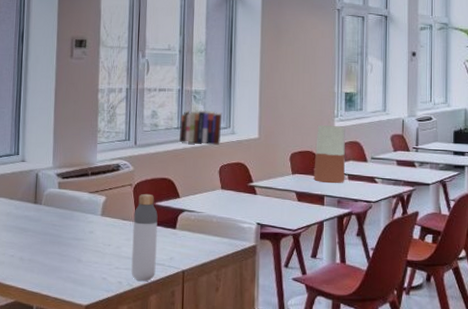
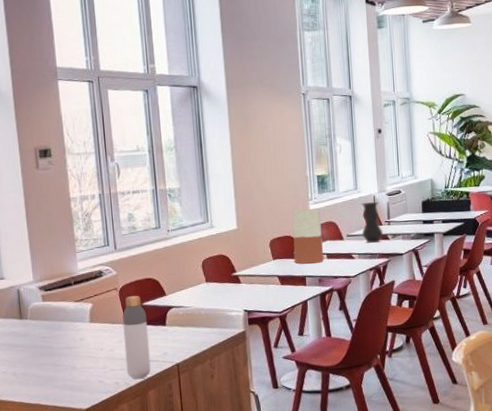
books: present [179,109,222,146] -> none [157,207,200,242]
vase: none [387,126,410,169] -> present [361,202,383,244]

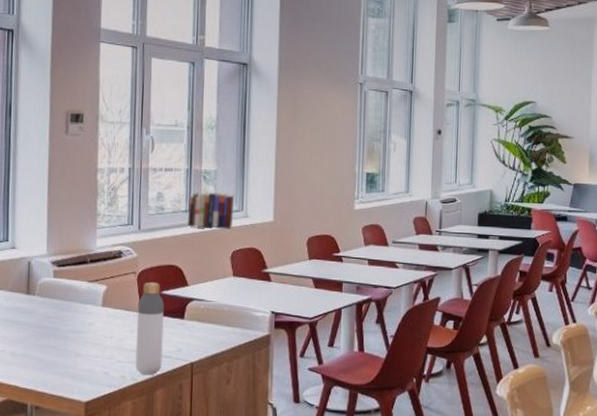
books: none [157,207,200,242] -> present [187,191,235,230]
vase: present [293,208,324,265] -> none [332,208,366,269]
vase: present [361,202,383,244] -> none [409,208,433,254]

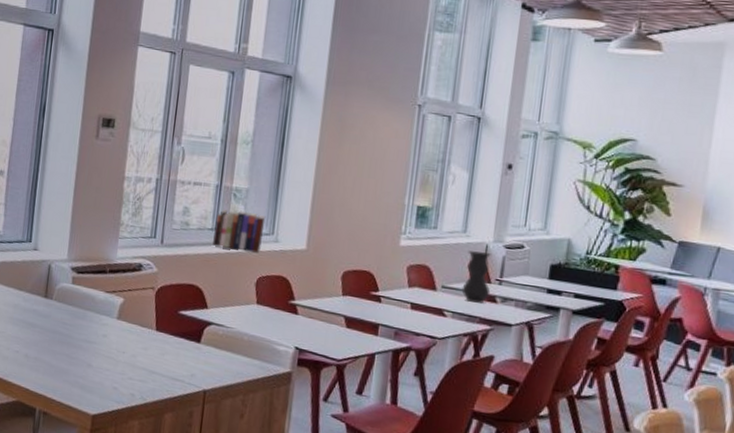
bottle: present [135,282,164,376] -> none [145,299,181,397]
vase: none [409,208,433,254] -> present [461,251,491,304]

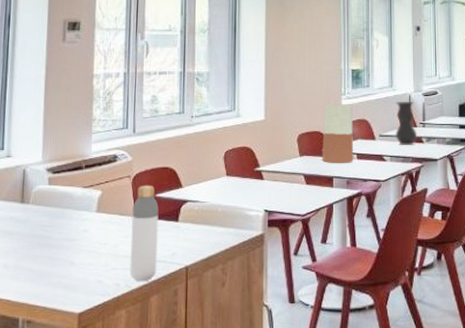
bottle: none [145,299,181,397] -> present [130,185,159,282]
books: present [213,209,266,254] -> none [181,92,227,130]
vase: none [368,242,413,313] -> present [322,104,354,164]

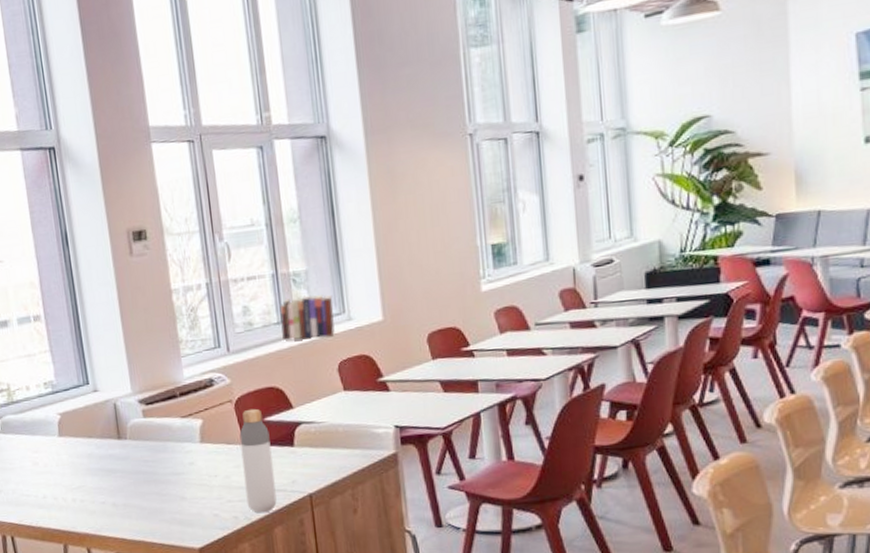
books: none [181,92,227,130] -> present [279,294,335,341]
vase: present [322,104,354,164] -> none [458,289,503,365]
vase: present [395,102,418,146] -> none [555,276,588,335]

